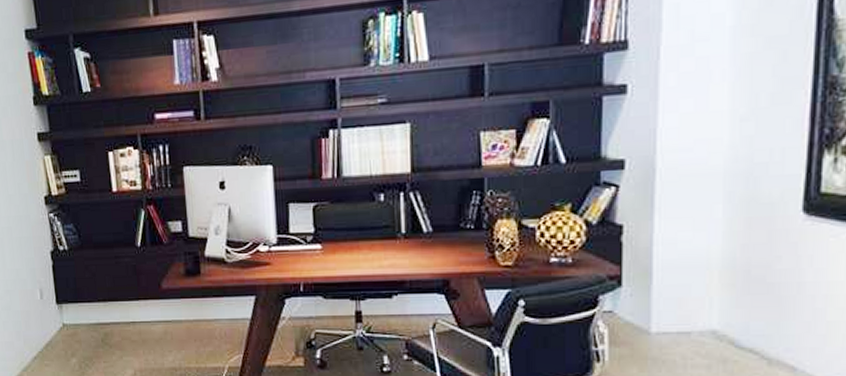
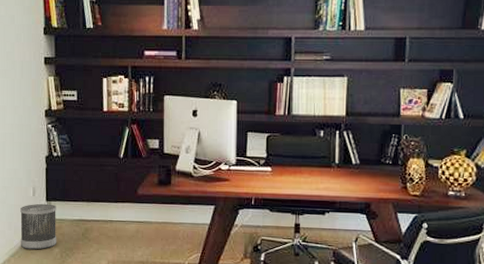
wastebasket: none [28,307,74,361] -> present [20,203,57,250]

